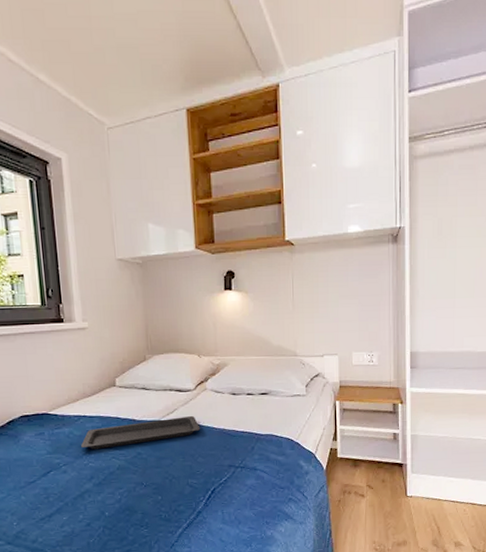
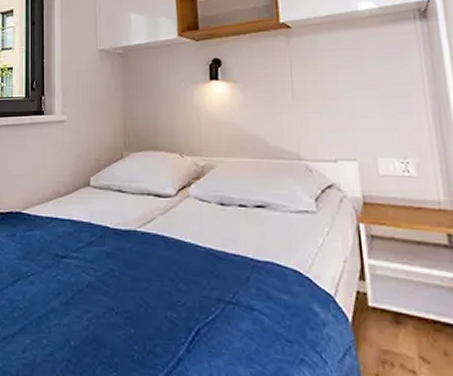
serving tray: present [81,416,201,449] -> none [51,228,183,259]

